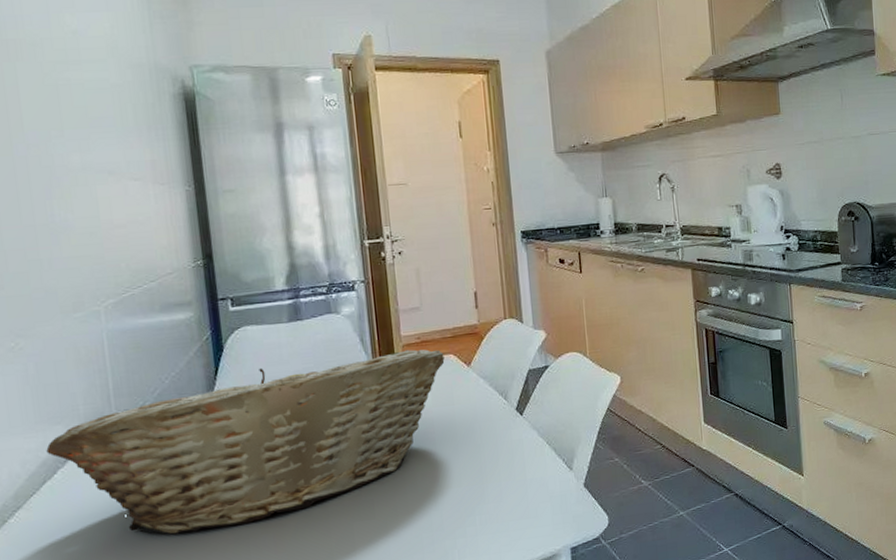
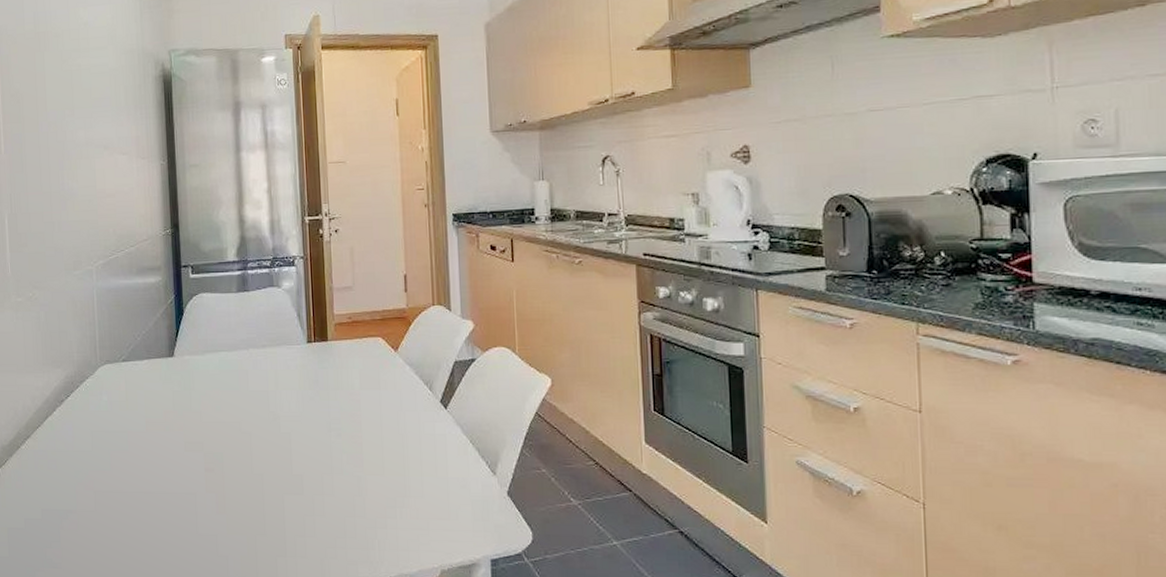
fruit basket: present [46,349,445,535] -> none [49,329,373,481]

